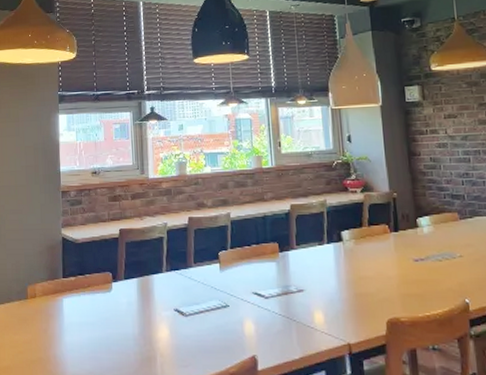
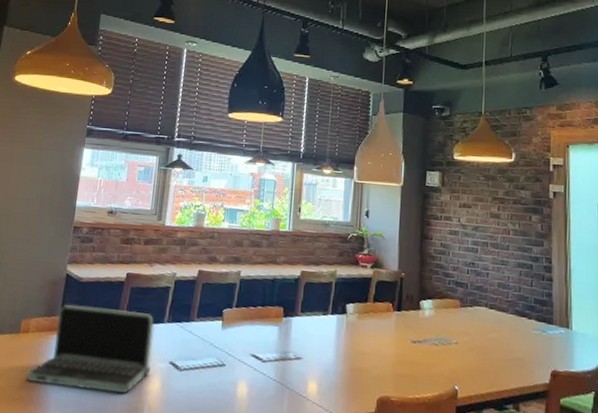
laptop: none [41,264,157,345] -> present [26,304,154,394]

